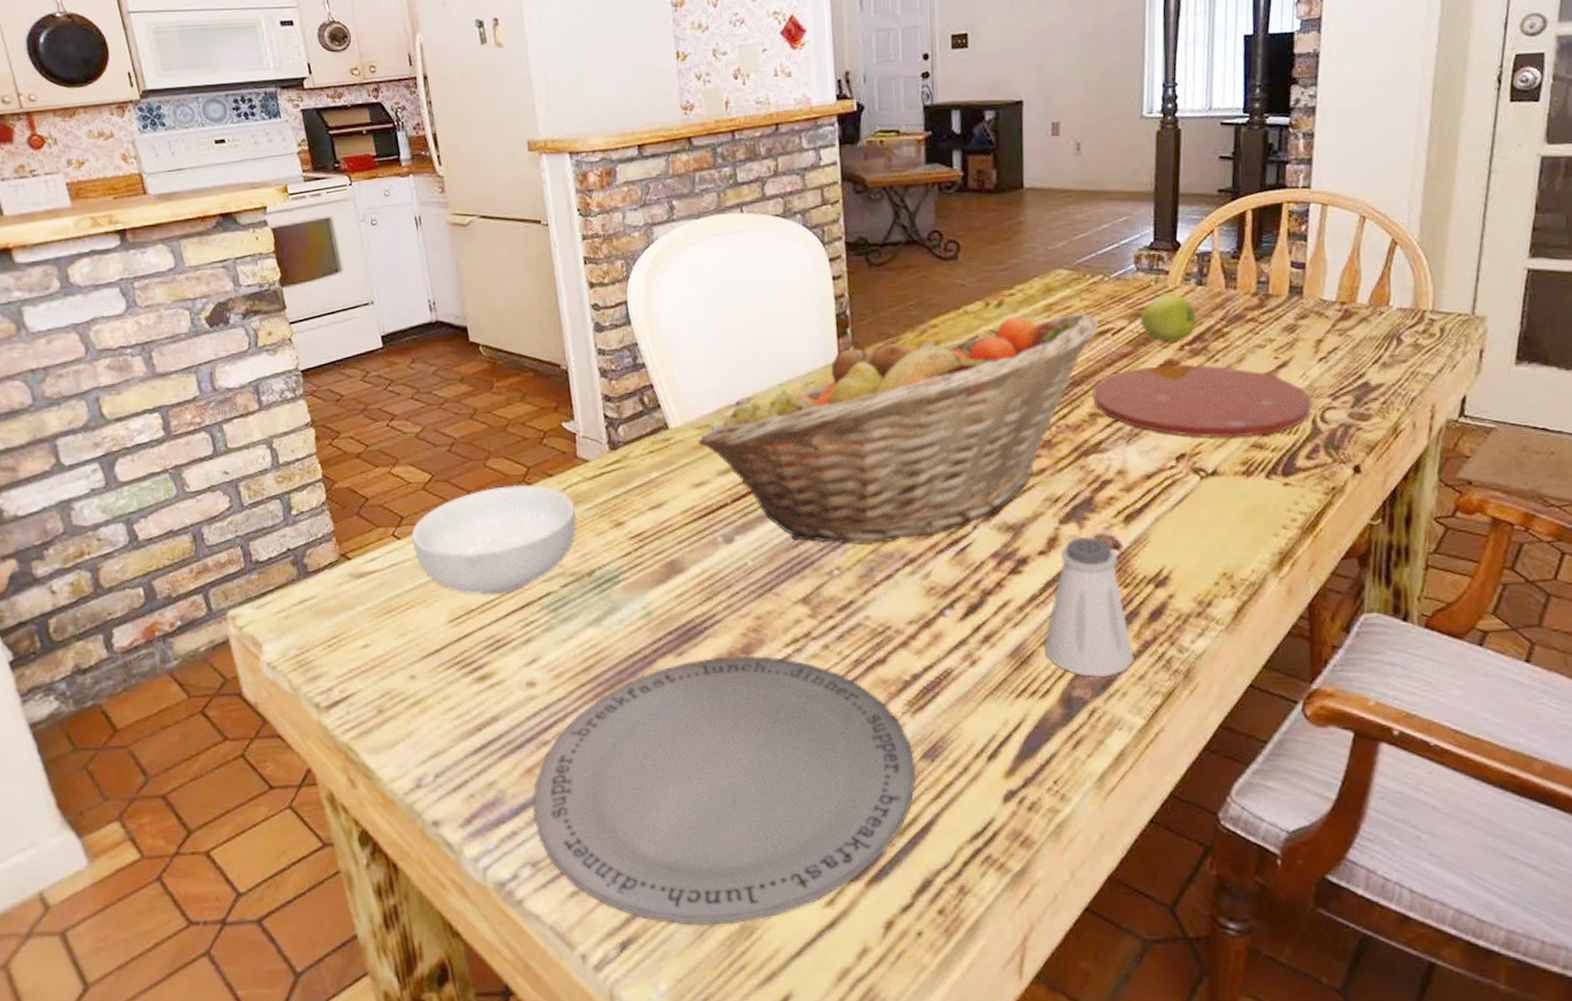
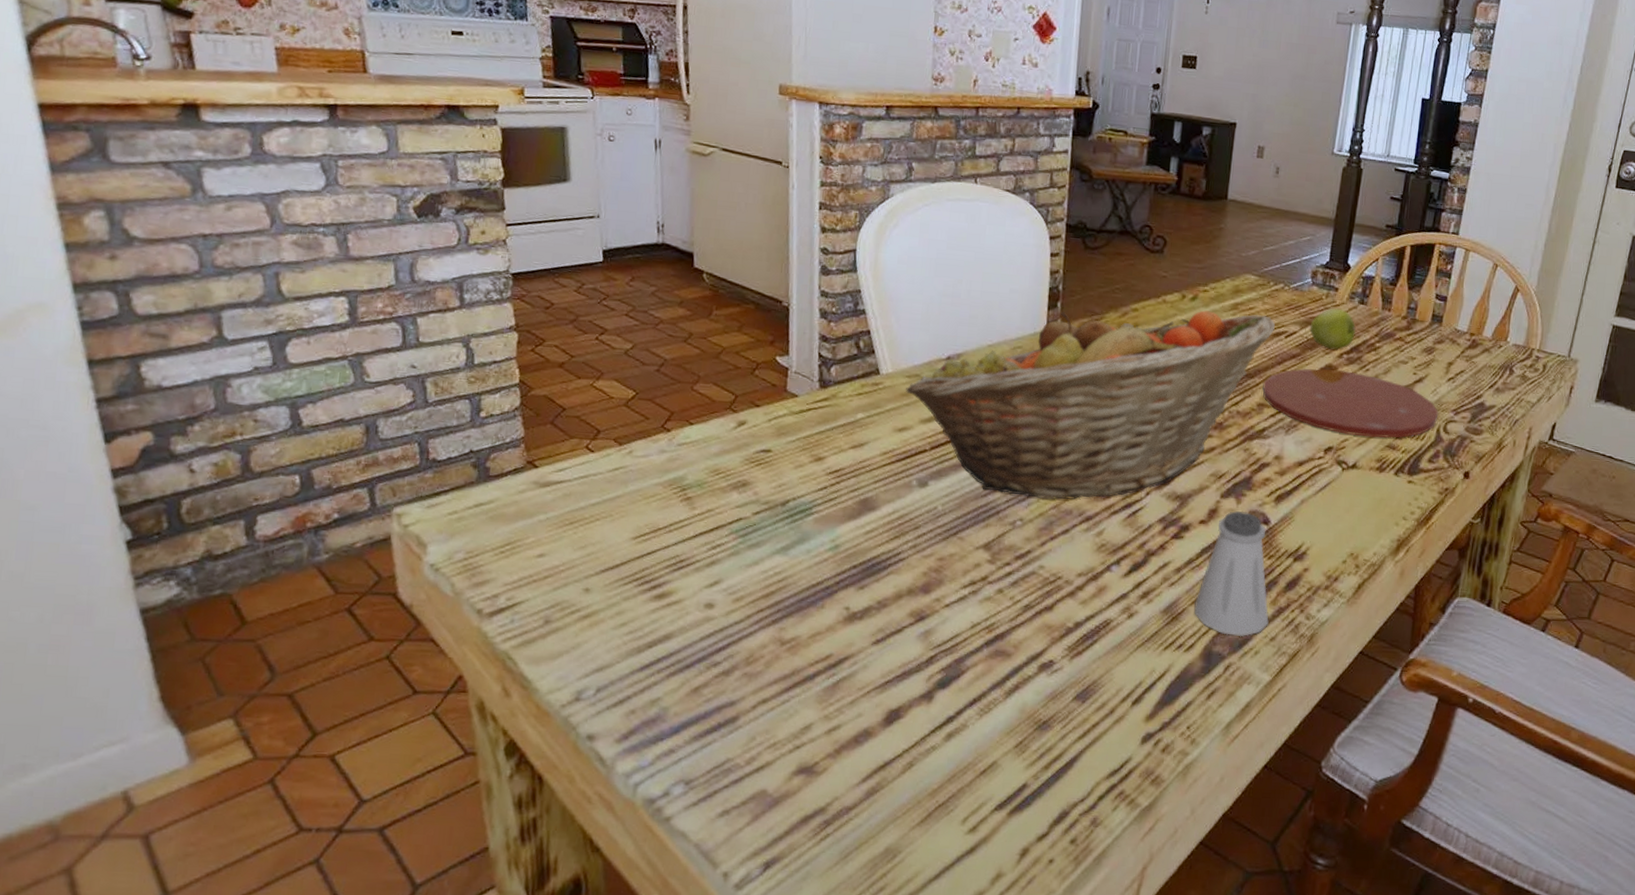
cereal bowl: present [411,485,577,595] -> none [606,411,778,516]
plate: present [532,655,916,926] -> none [693,592,1067,848]

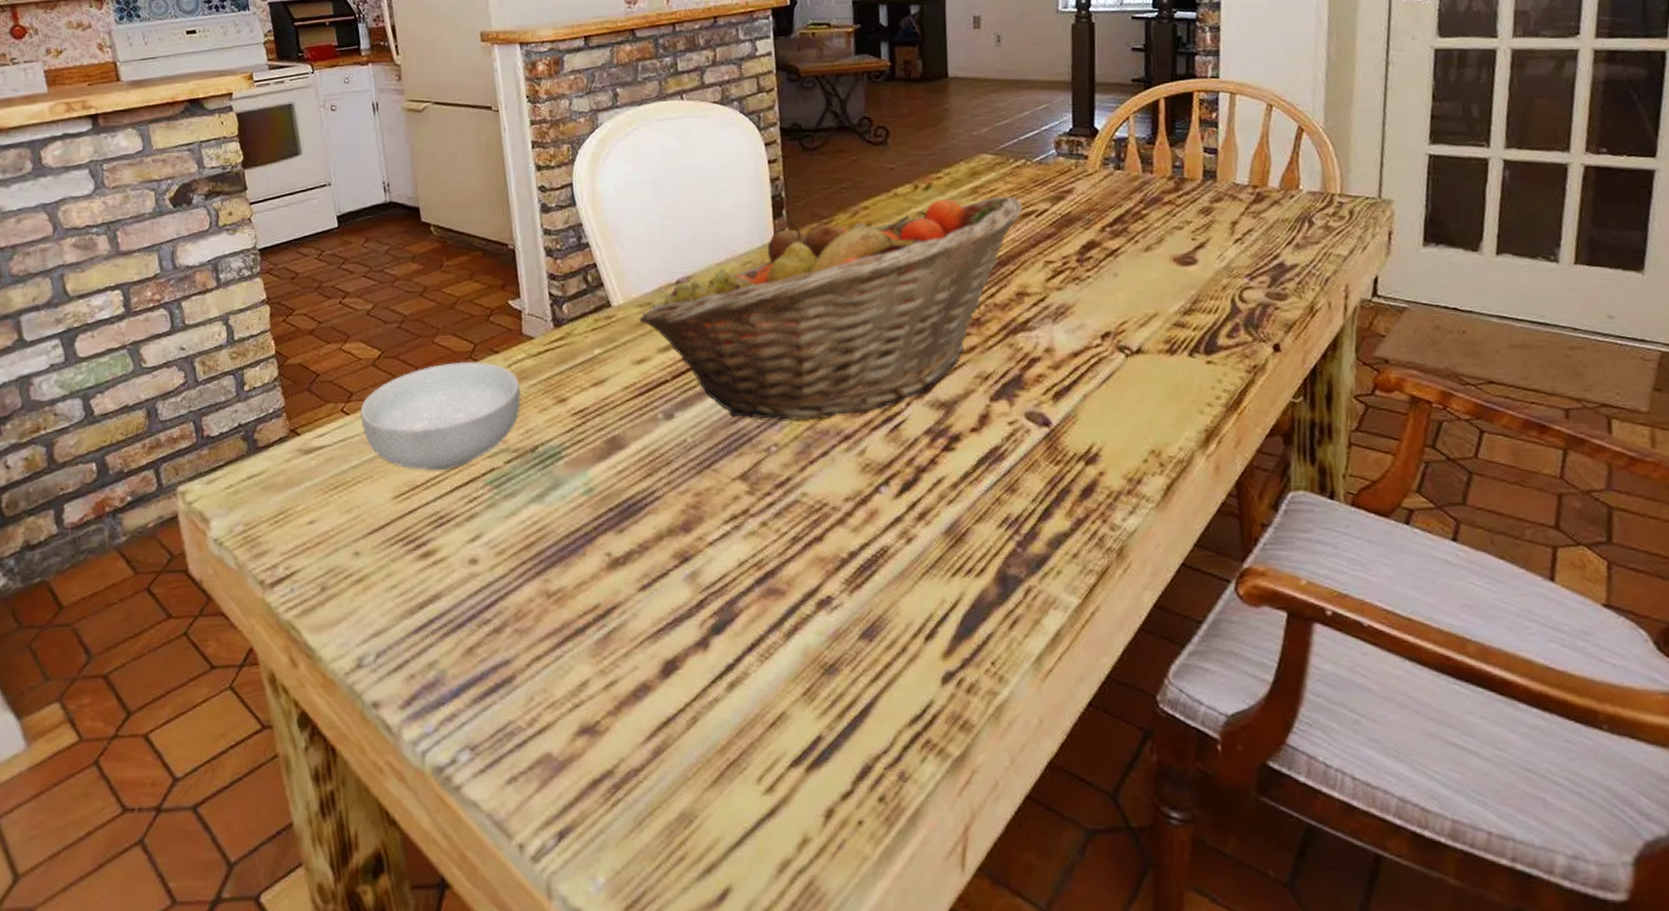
cereal bowl: none [606,411,778,516] -> present [360,361,521,471]
saltshaker: present [1194,511,1269,637] -> none [979,413,1068,556]
plate: present [1262,368,1439,439] -> none [1019,245,1231,317]
apple: present [1309,308,1357,351] -> none [1062,178,1117,224]

